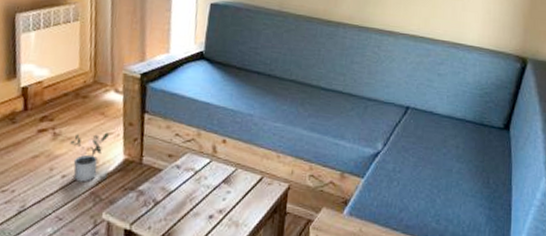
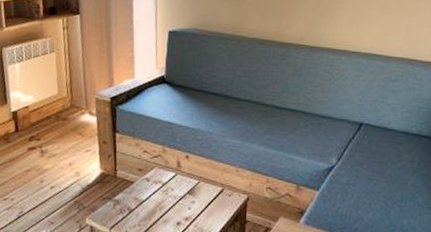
potted plant: present [70,132,109,182] -> none [55,150,87,193]

